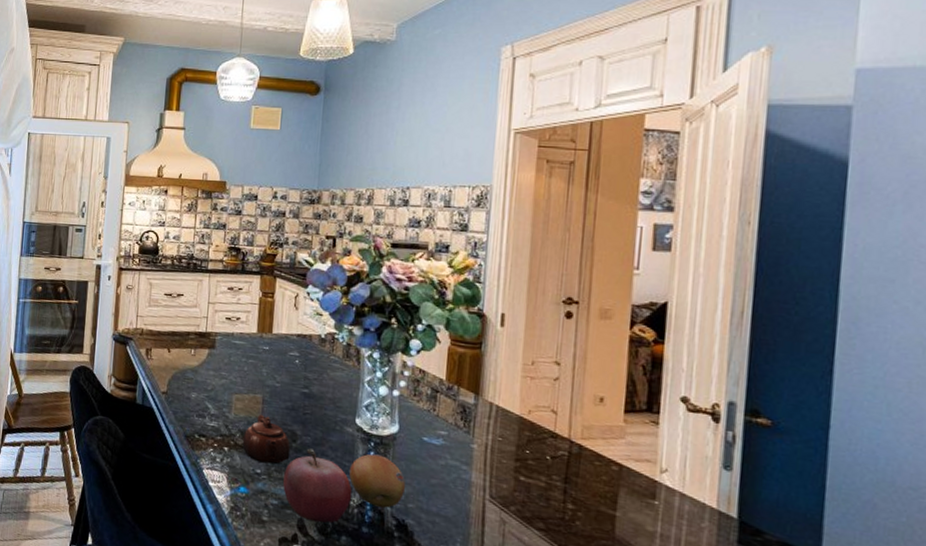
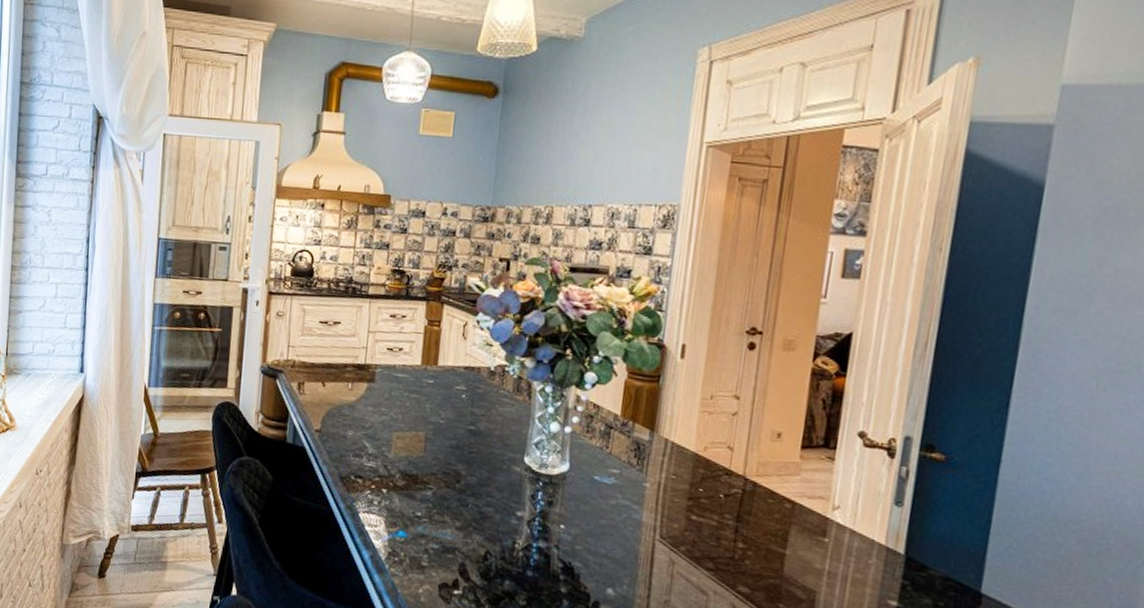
teapot: present [242,414,291,465] -> none [402,453,454,507]
fruit: present [283,448,352,524] -> none [445,489,518,568]
fruit: present [349,453,406,508] -> none [515,494,574,551]

